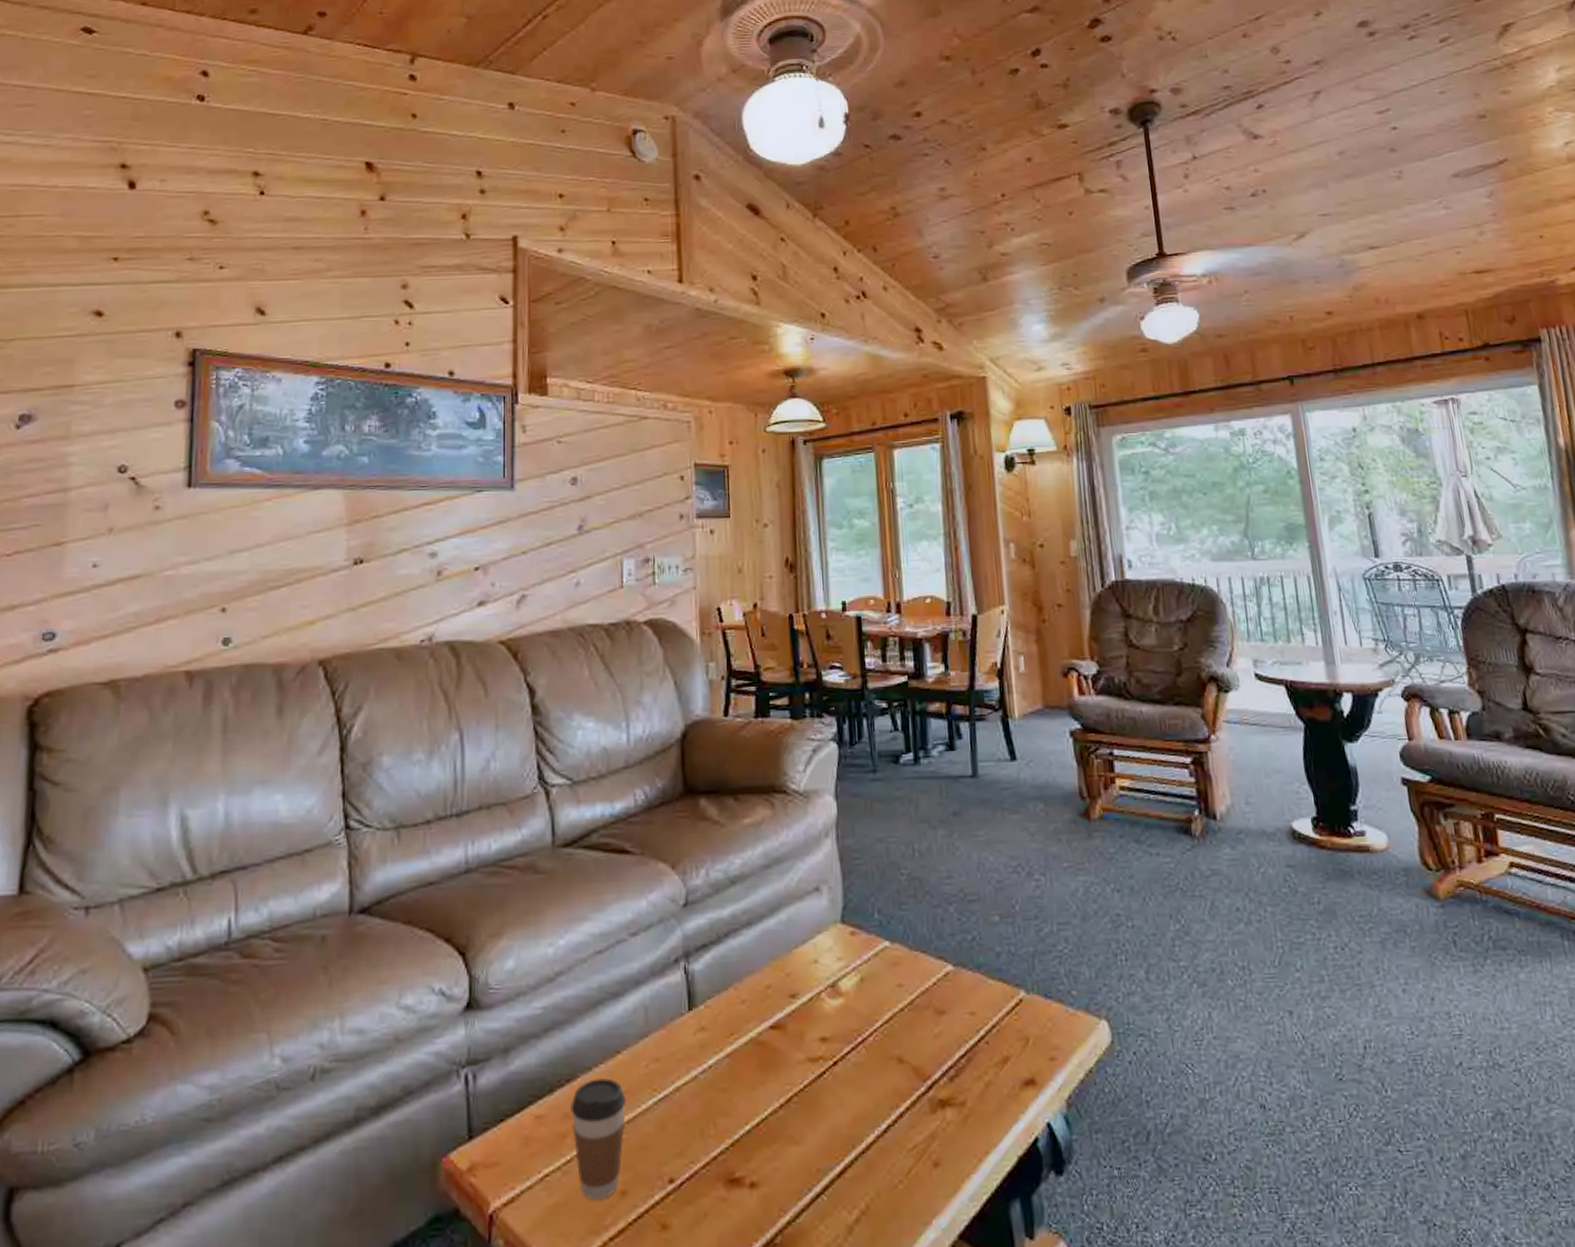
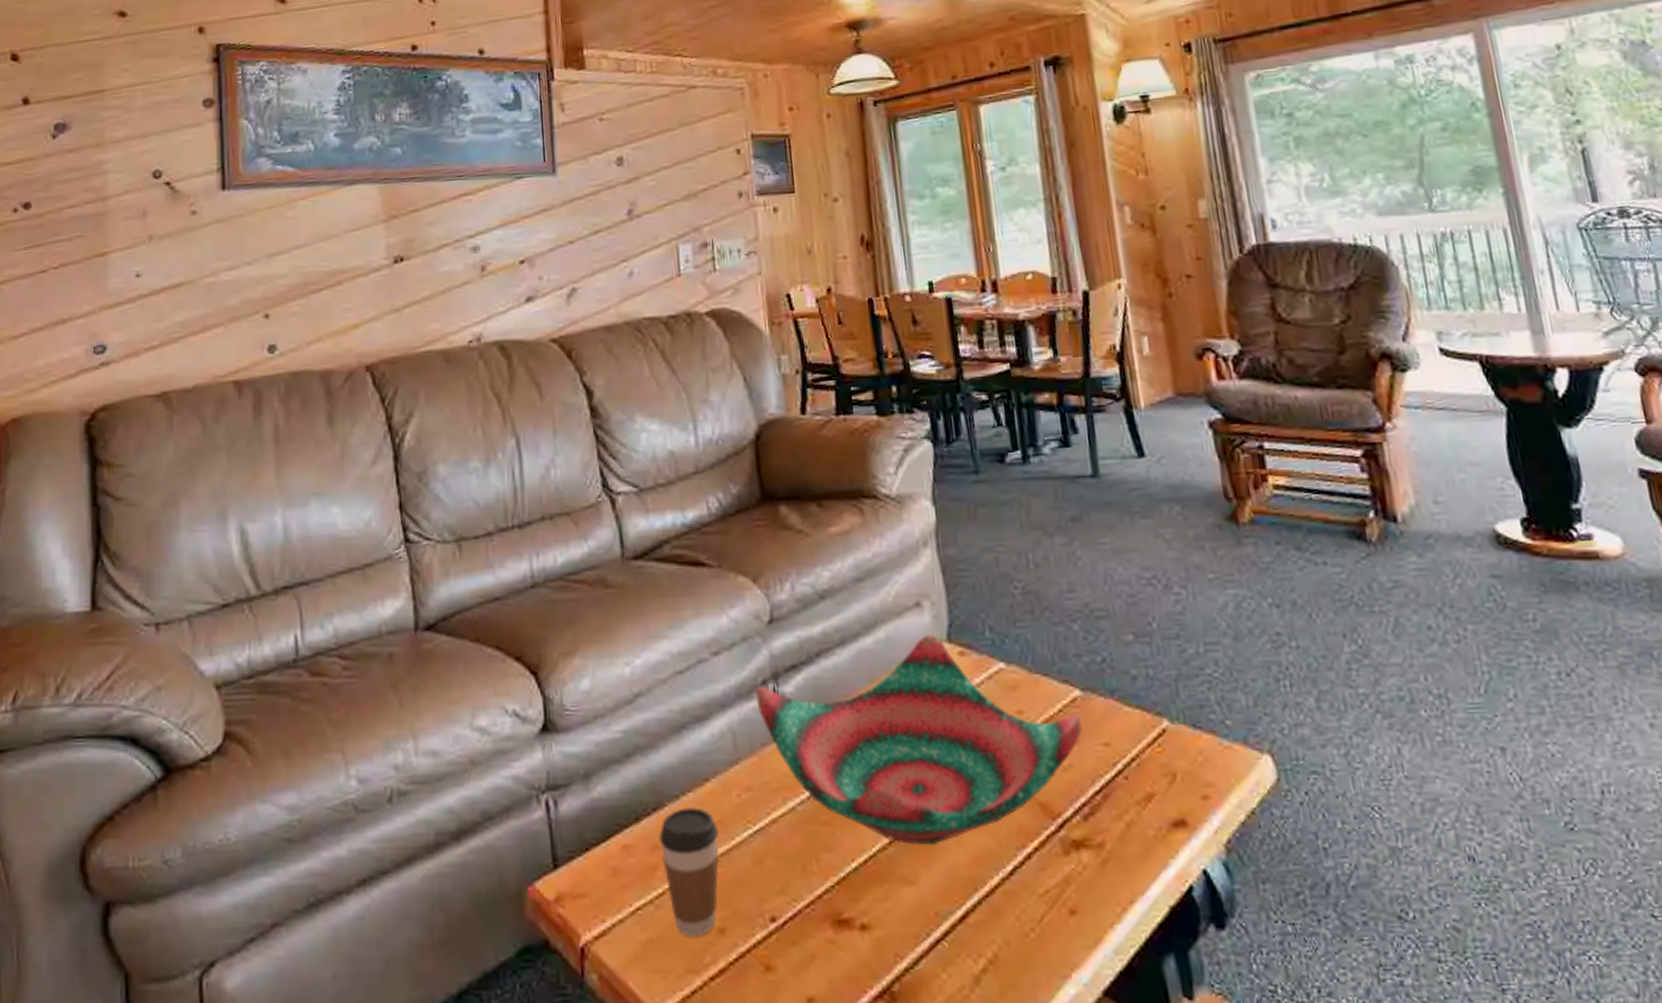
decorative bowl: none [668,916,952,1108] -> present [755,635,1082,846]

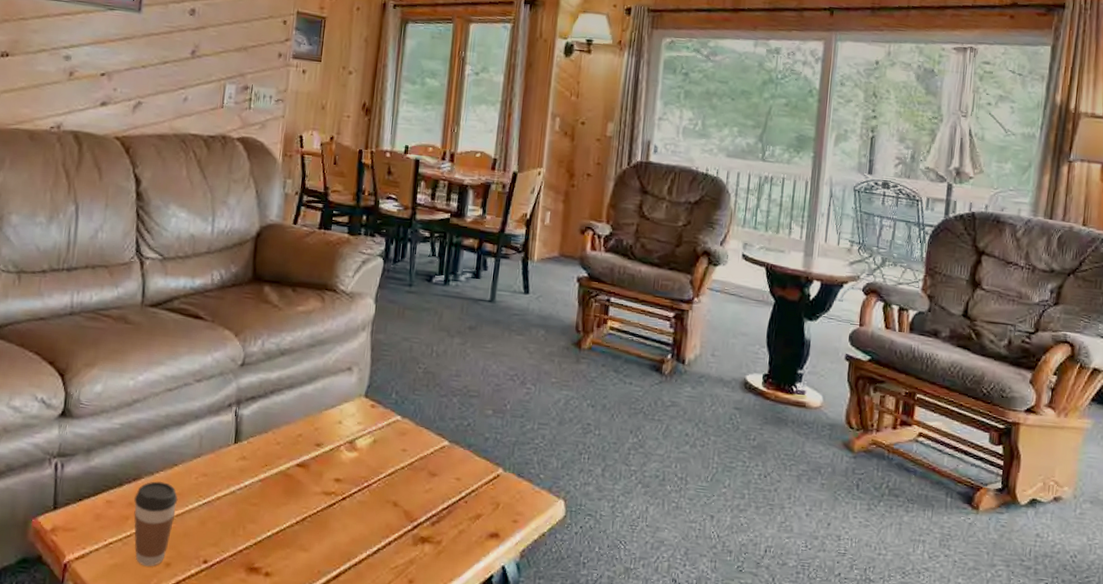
decorative bowl: present [755,635,1082,846] -> none [221,390,444,528]

